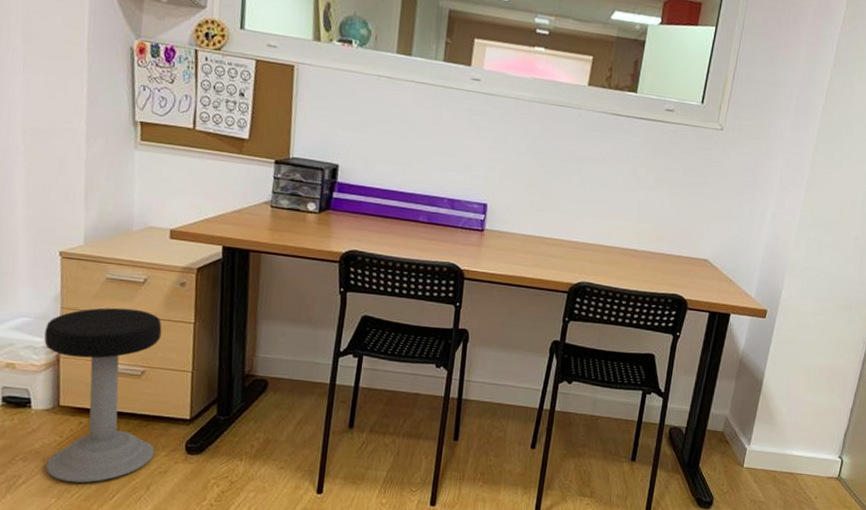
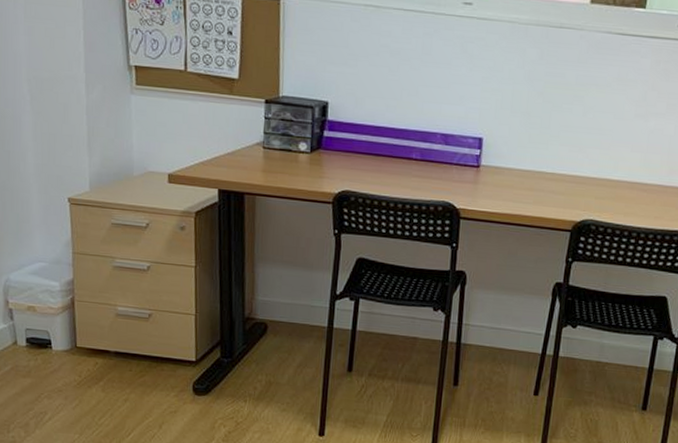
stool: present [44,307,162,483] -> none [59,252,166,421]

